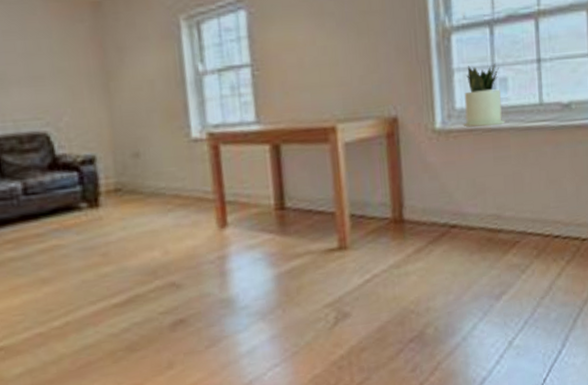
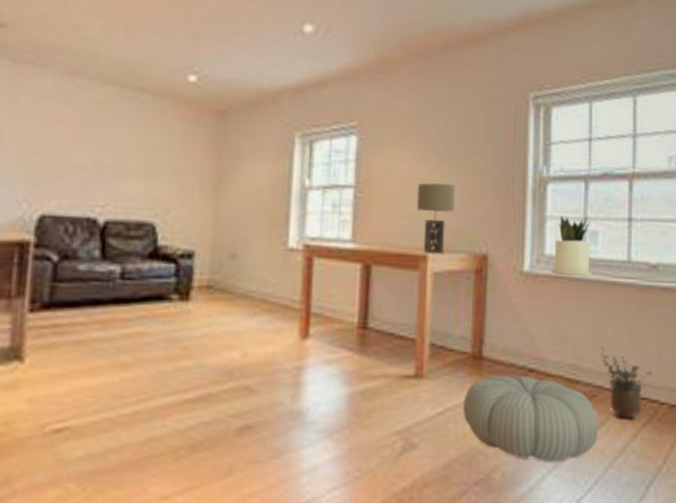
table lamp: none [316,49,359,125] -> present [416,183,456,255]
pouf: none [390,232,525,311] -> present [463,375,599,462]
potted plant: none [519,193,572,260] -> present [600,347,652,419]

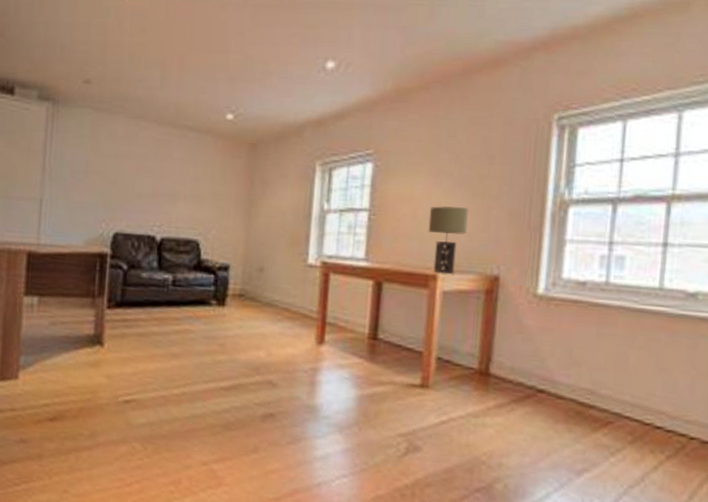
pouf: present [463,375,599,462] -> none [467,392,614,482]
planter: present [550,215,593,277] -> none [567,239,617,302]
potted plant: present [600,347,652,419] -> none [620,374,681,450]

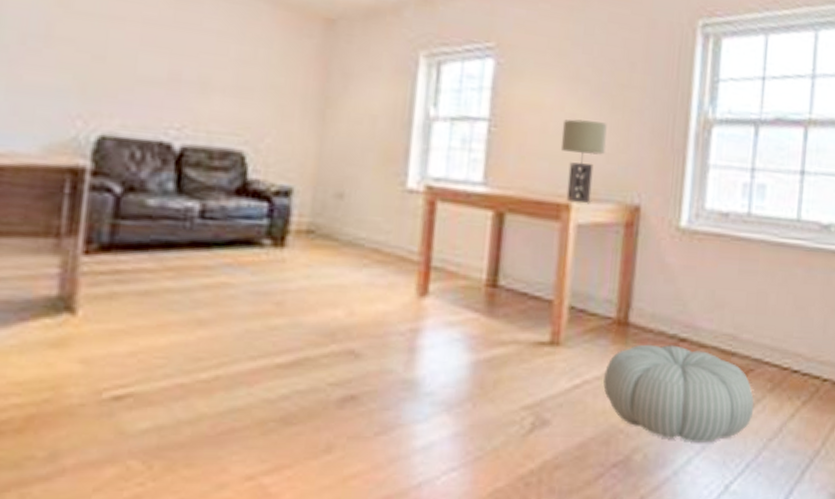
pouf: none [467,392,614,482] -> present [603,344,754,443]

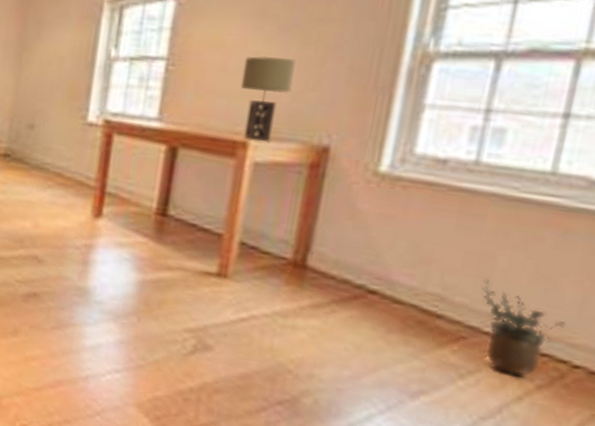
pouf: present [603,344,754,443] -> none [272,289,464,405]
potted plant: none [761,315,816,397] -> present [482,278,566,377]

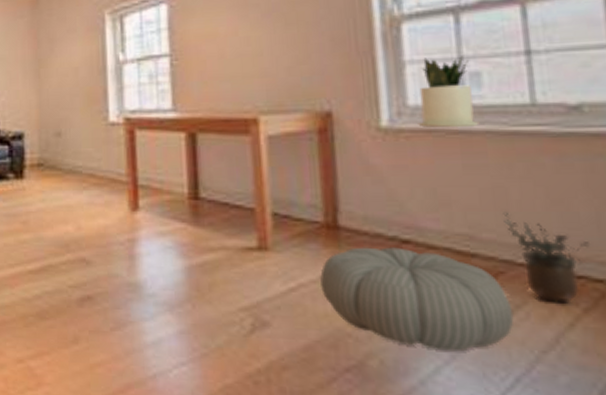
table lamp: present [240,56,296,143] -> none [238,39,286,117]
pouf: none [272,289,464,405] -> present [320,247,514,352]
planter: none [420,104,496,187] -> present [418,56,480,129]

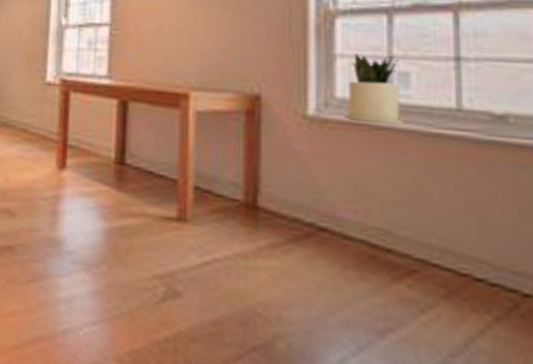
pouf: present [320,247,514,352] -> none [235,229,424,345]
potted plant: present [503,212,590,303] -> none [421,211,506,308]

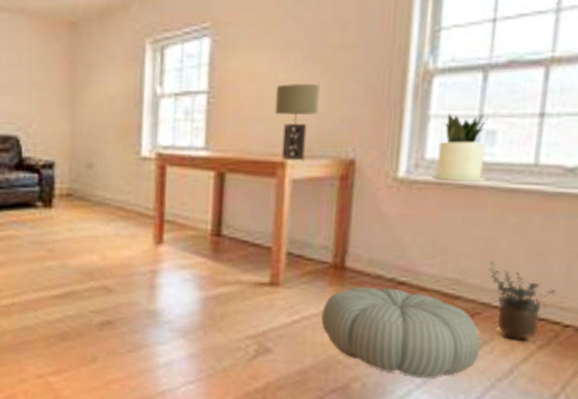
table lamp: none [175,19,221,94] -> present [274,84,320,161]
pouf: none [235,229,424,345] -> present [321,286,481,378]
potted plant: none [421,211,506,308] -> present [489,261,556,341]

